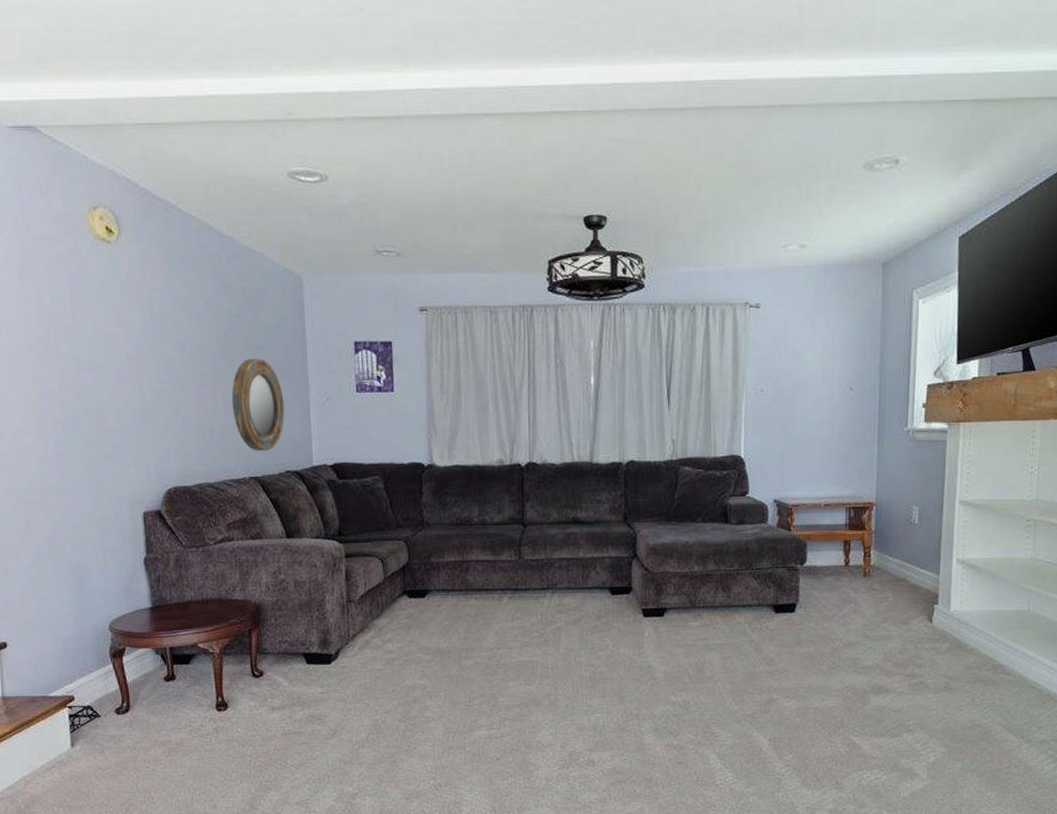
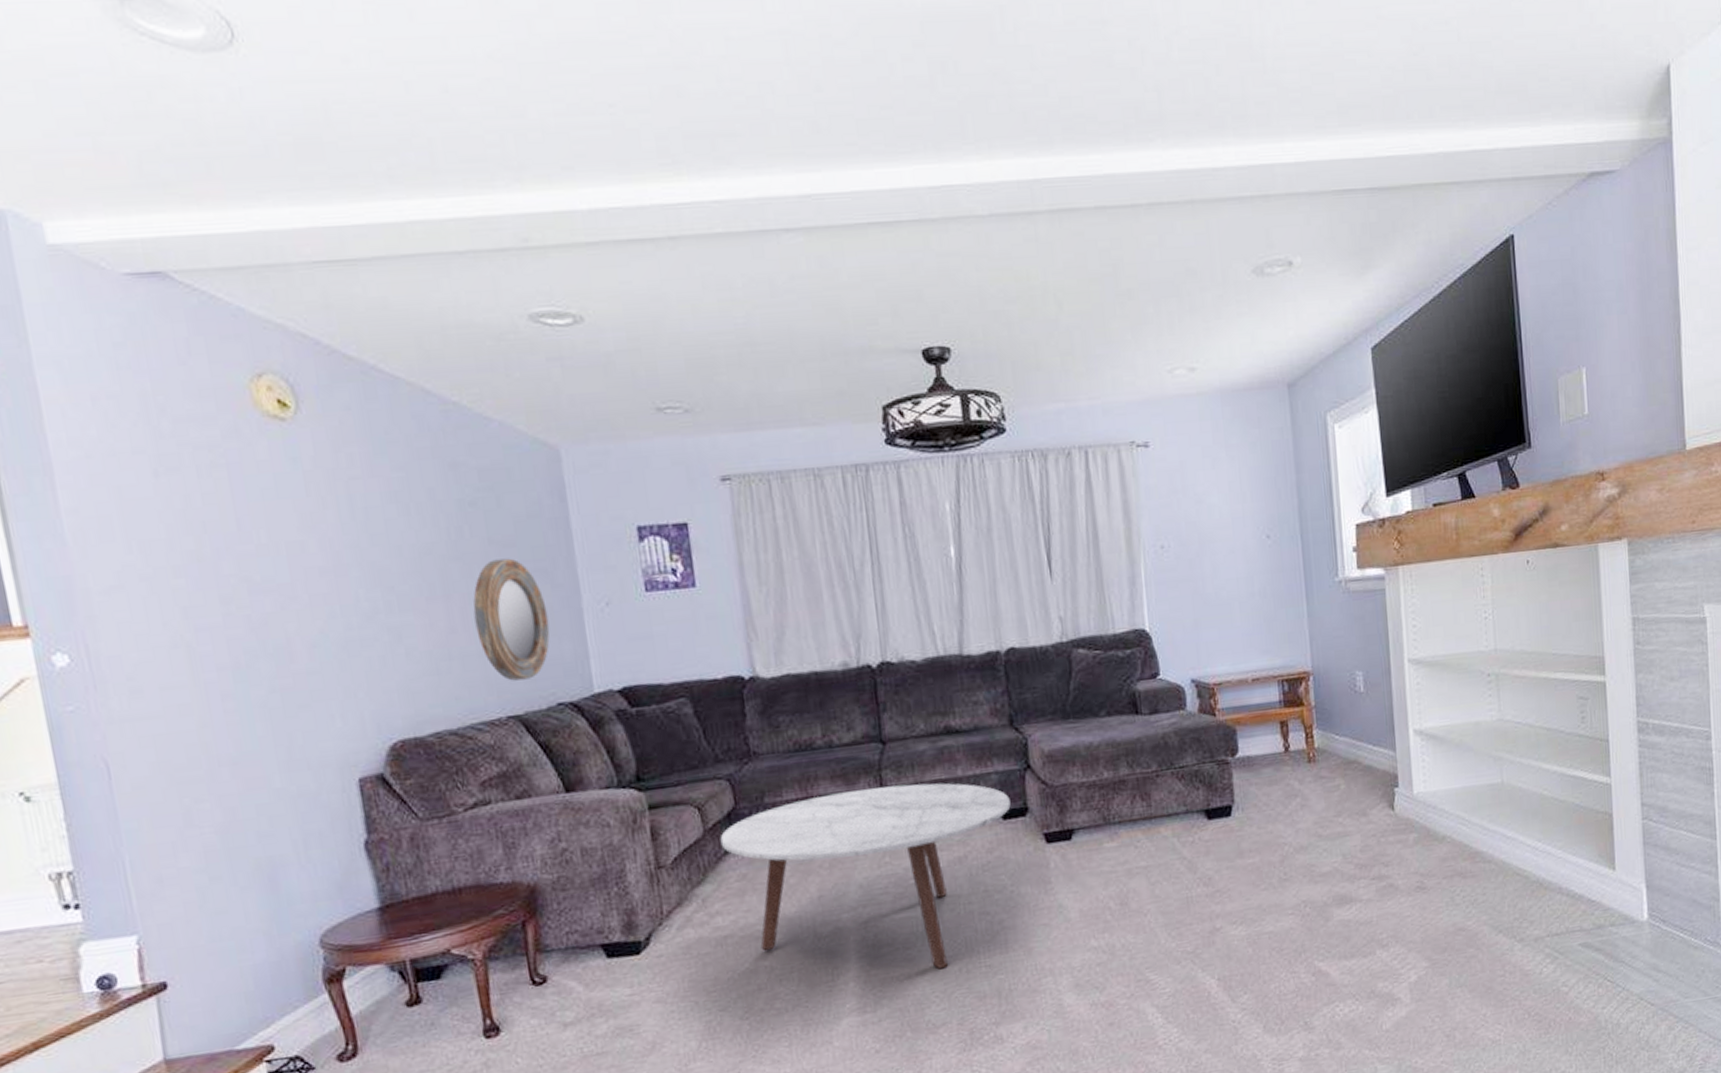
coffee table: none [395,559,618,704] -> present [720,783,1011,970]

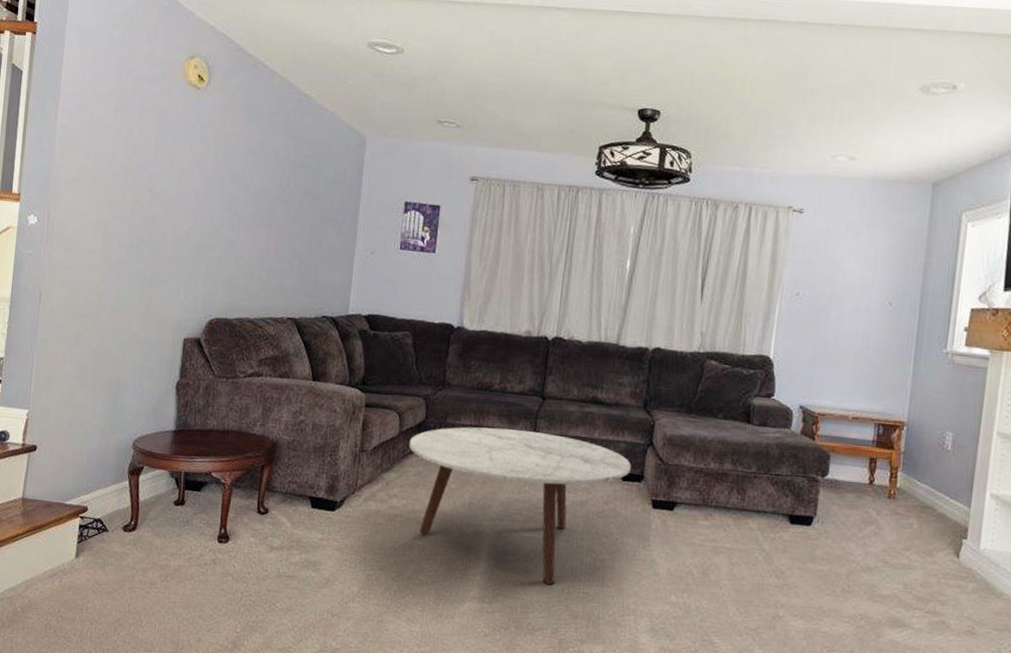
home mirror: present [473,558,550,681] -> none [282,206,332,295]

